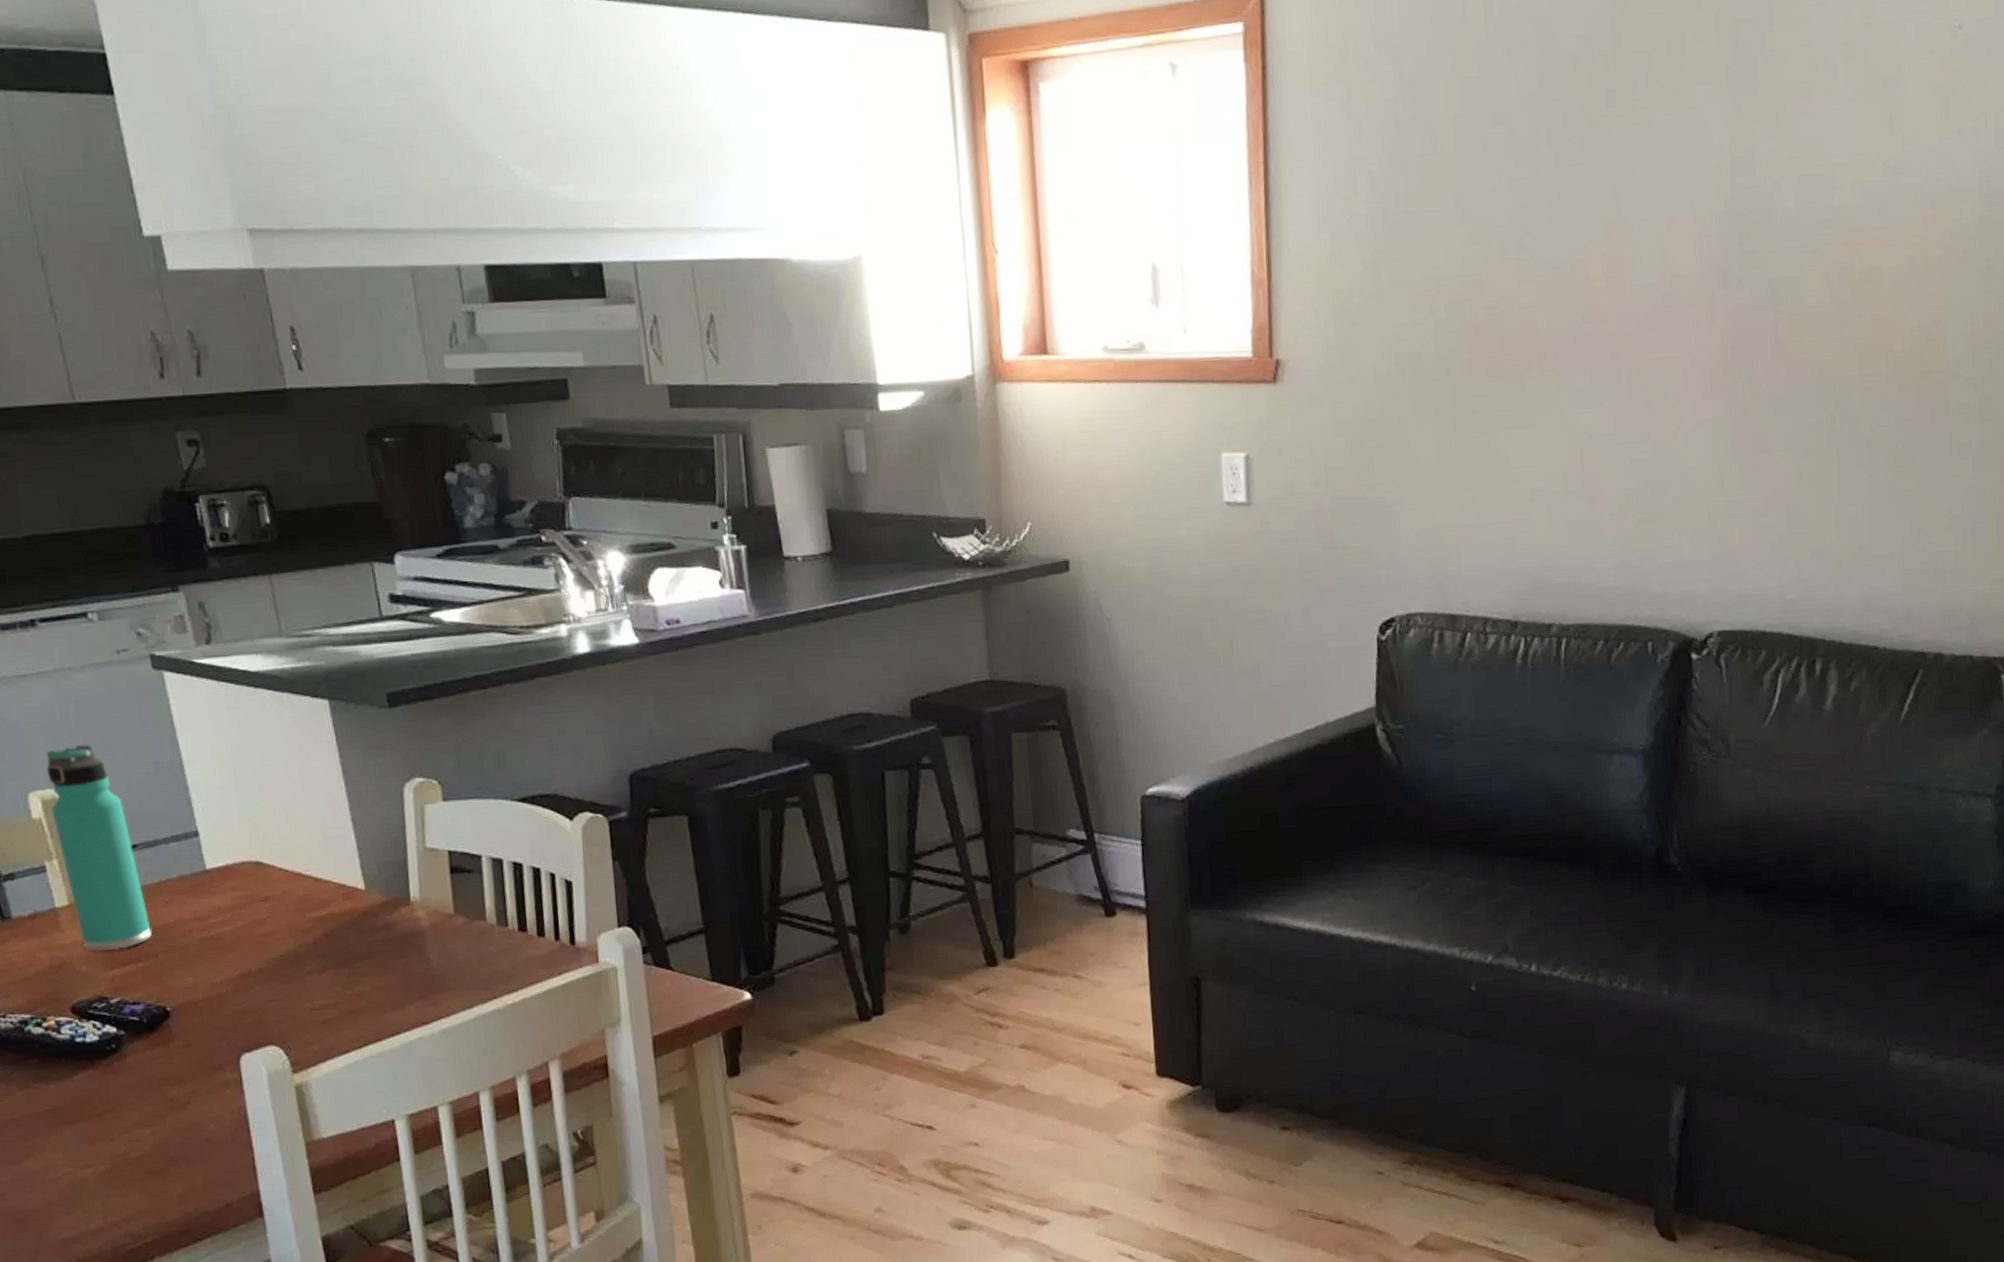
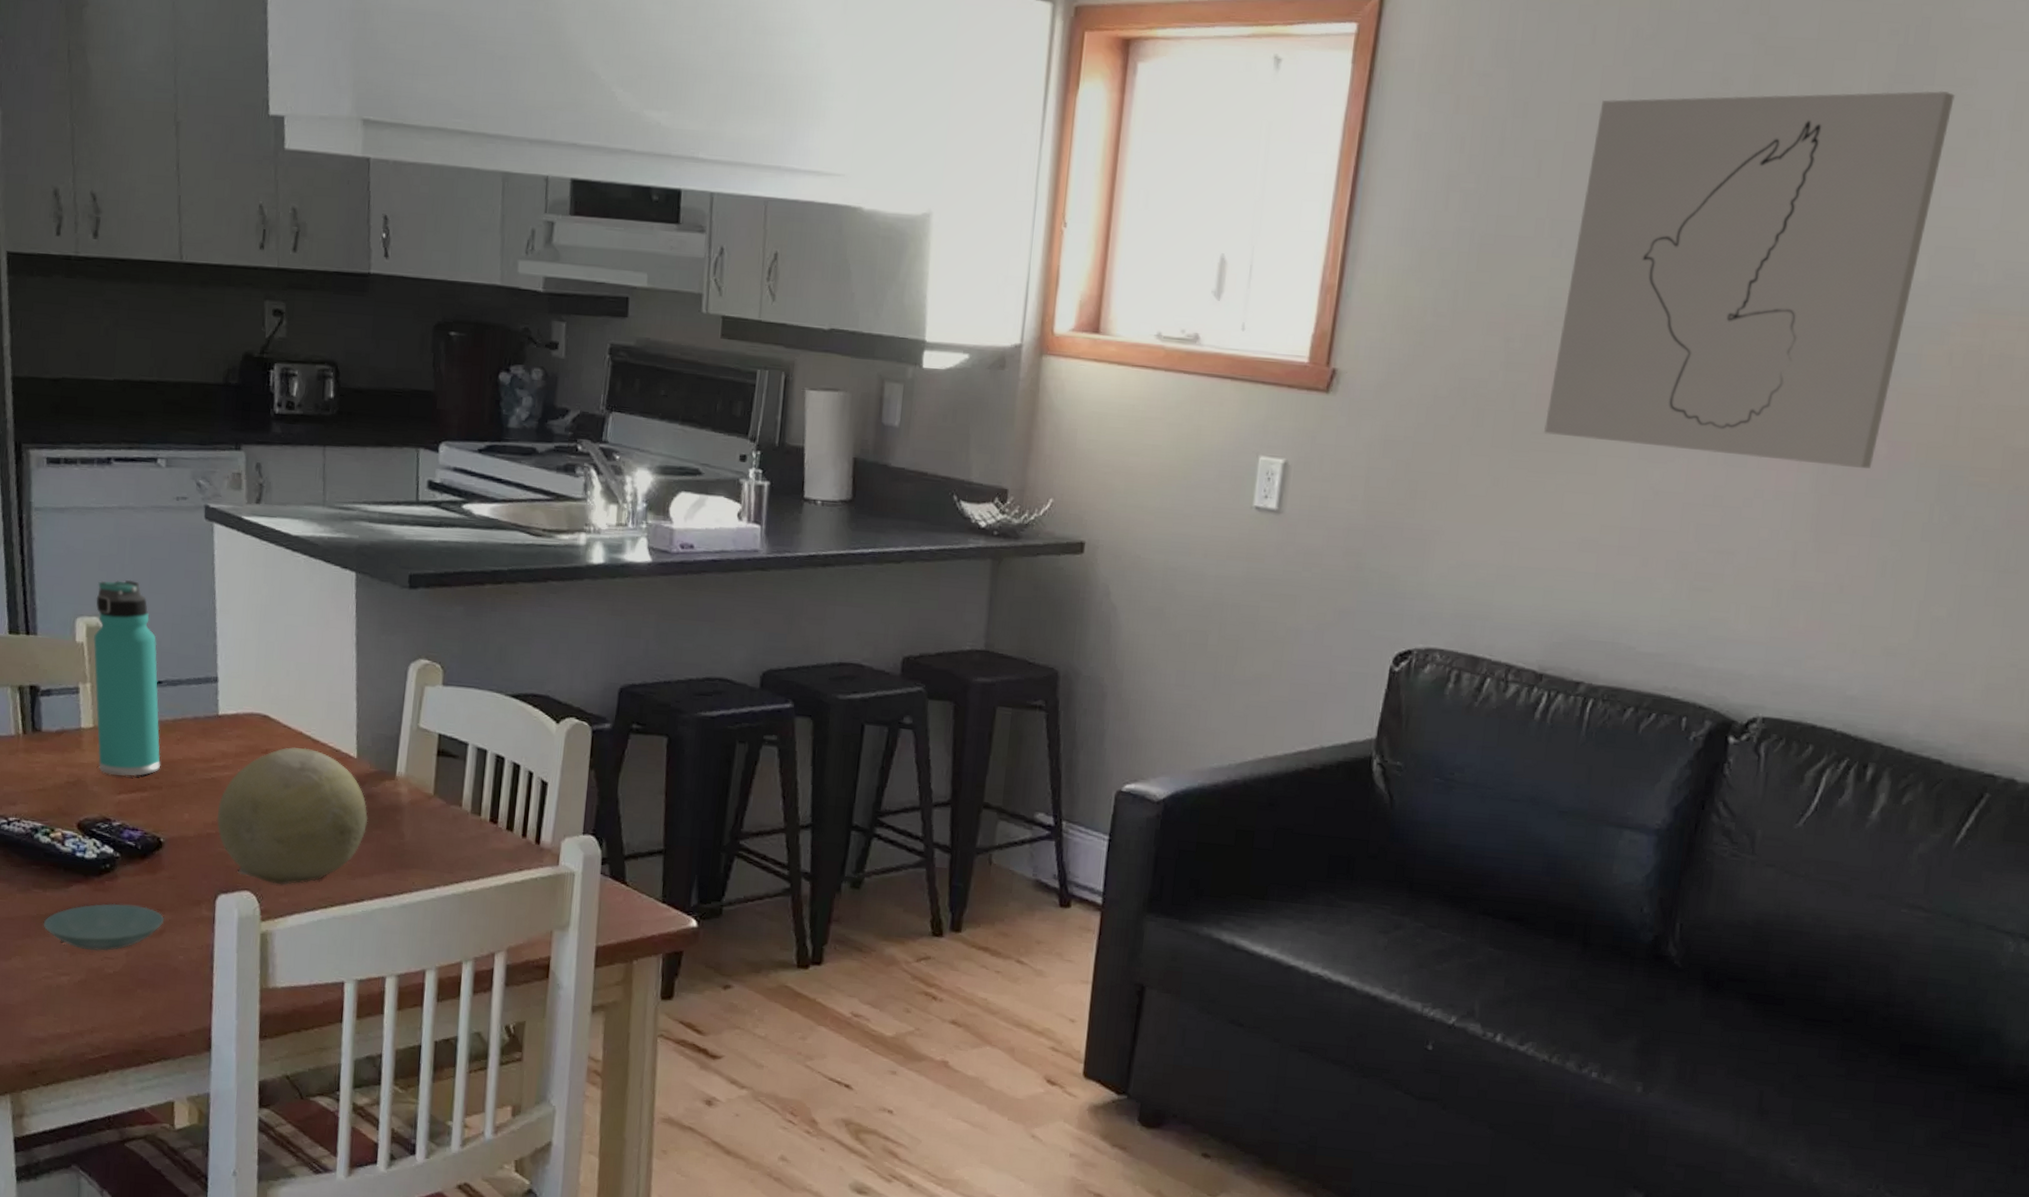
saucer: none [52,1081,187,1137] -> present [43,903,165,951]
fruit: none [224,888,390,1033] -> present [216,747,368,885]
wall art: none [1479,30,1793,396] -> present [1543,90,1955,469]

